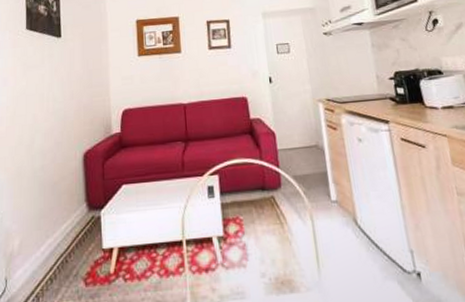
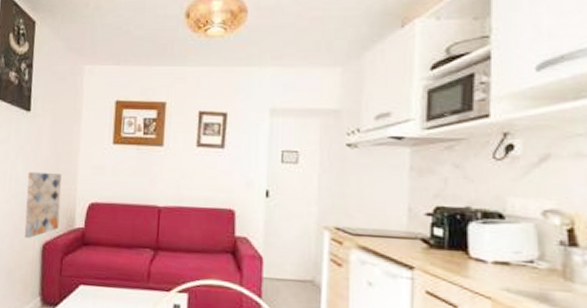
wall art: none [64,88,97,150] -> present [24,171,61,238]

